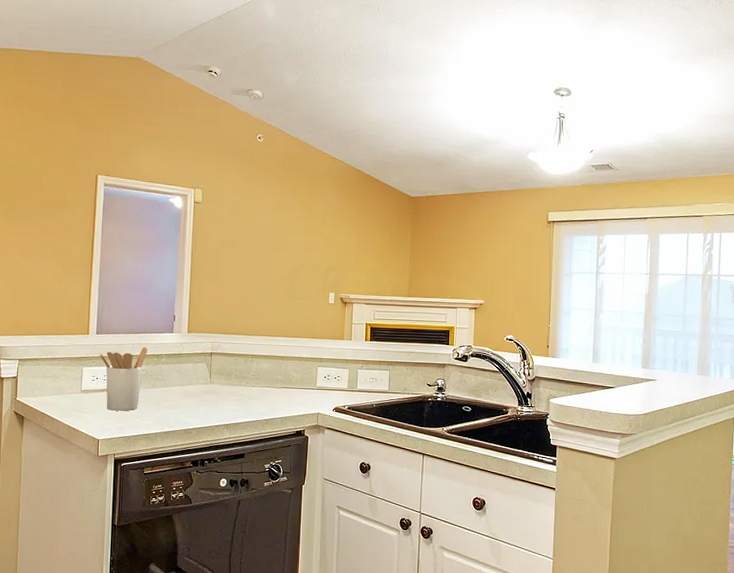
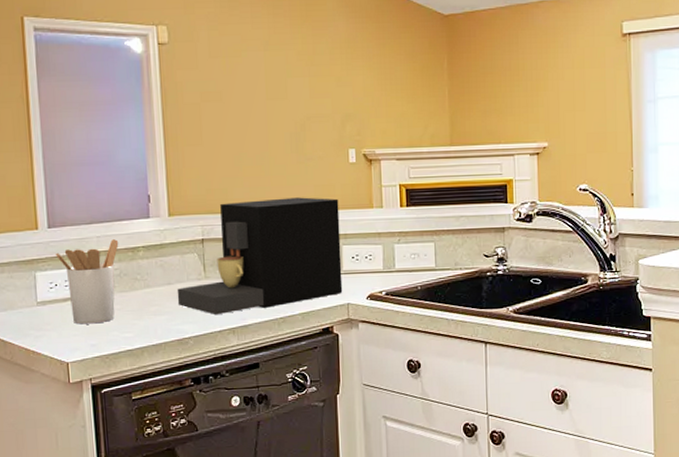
coffee maker: none [187,326,318,413] -> present [177,197,343,315]

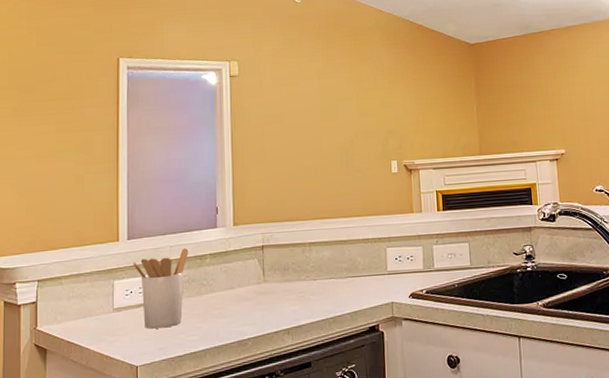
coffee maker: present [177,197,343,315] -> none [238,205,387,317]

